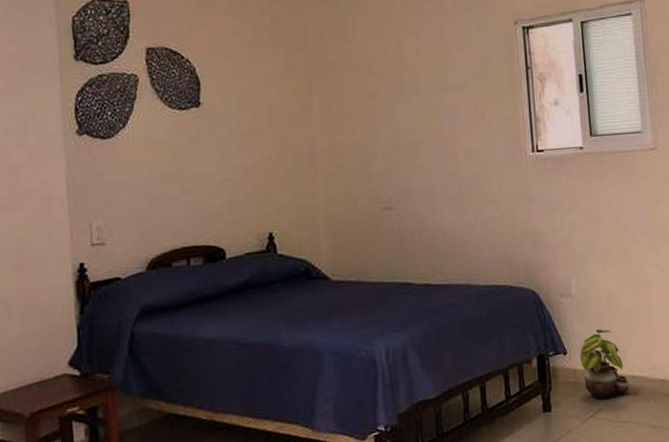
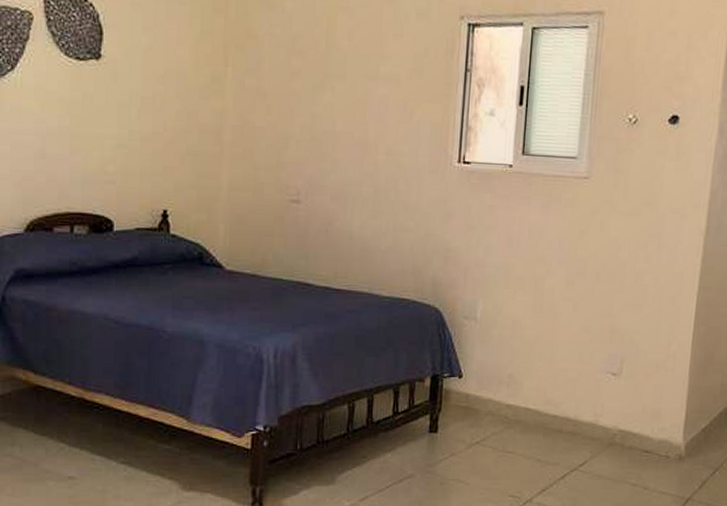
potted plant: present [579,329,630,399] -> none [474,357,521,427]

